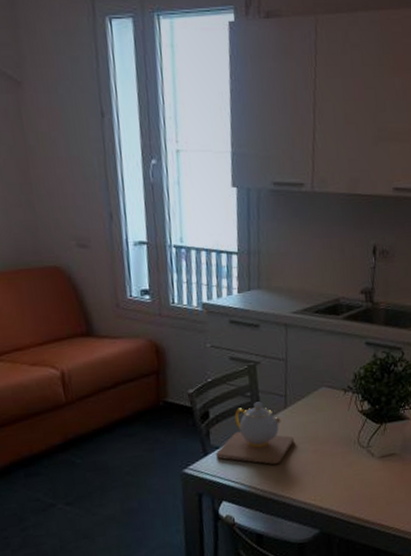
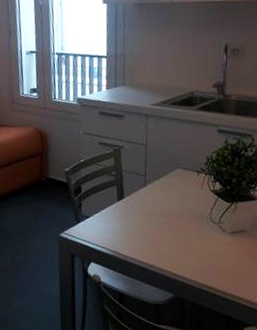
teapot: present [216,402,294,465] -> none [86,180,152,234]

